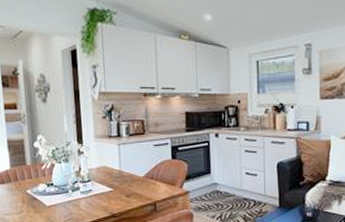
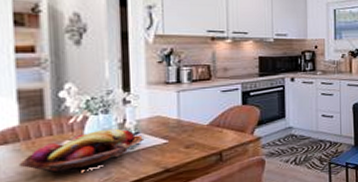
fruit basket: none [12,175,95,211] -> present [19,128,145,173]

